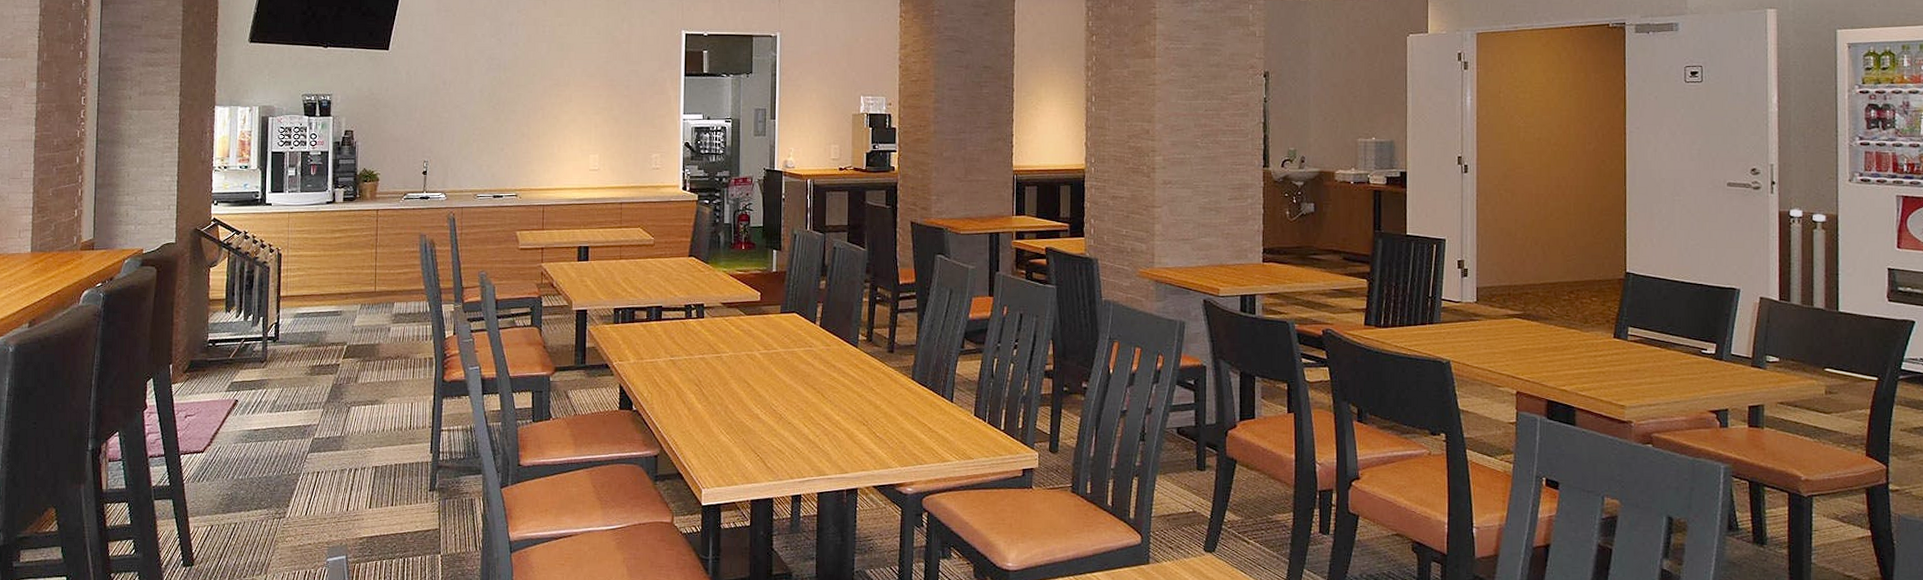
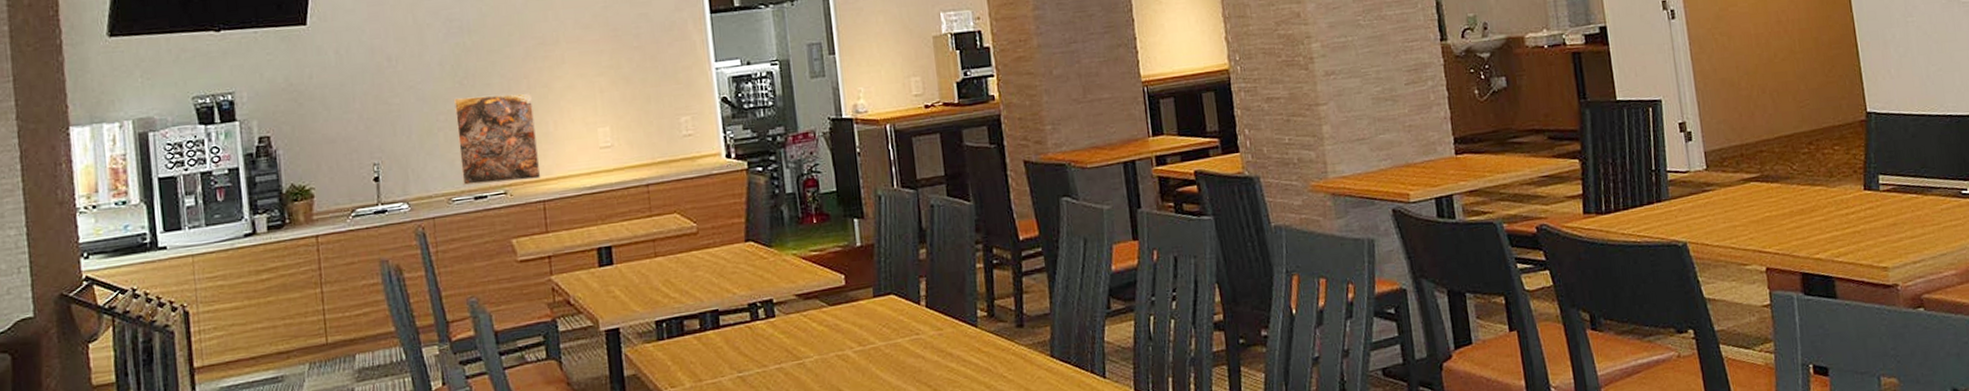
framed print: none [486,118,544,188] -> present [453,92,541,186]

